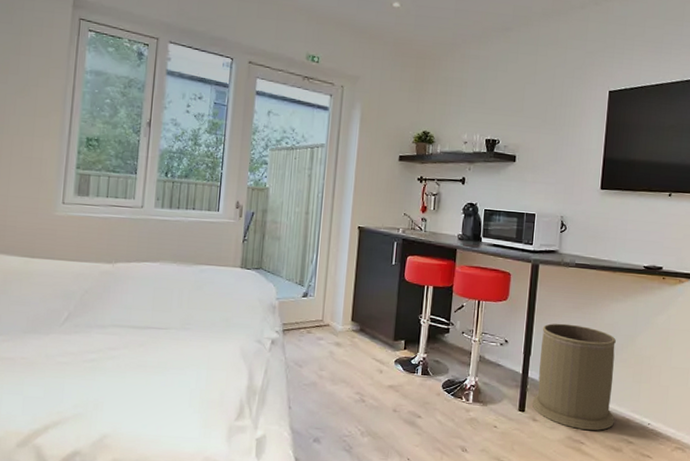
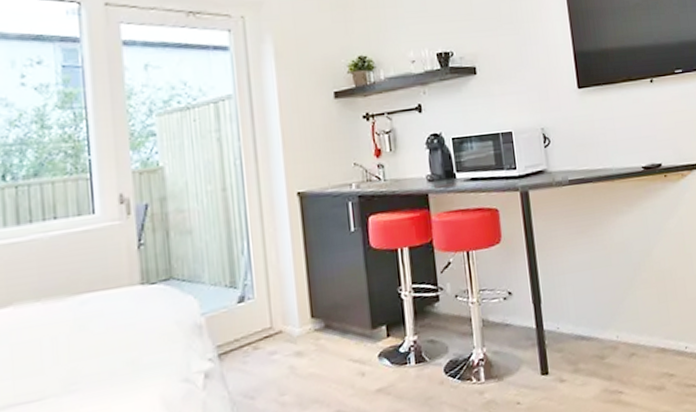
trash can: present [532,323,616,431] -> none [547,252,650,378]

